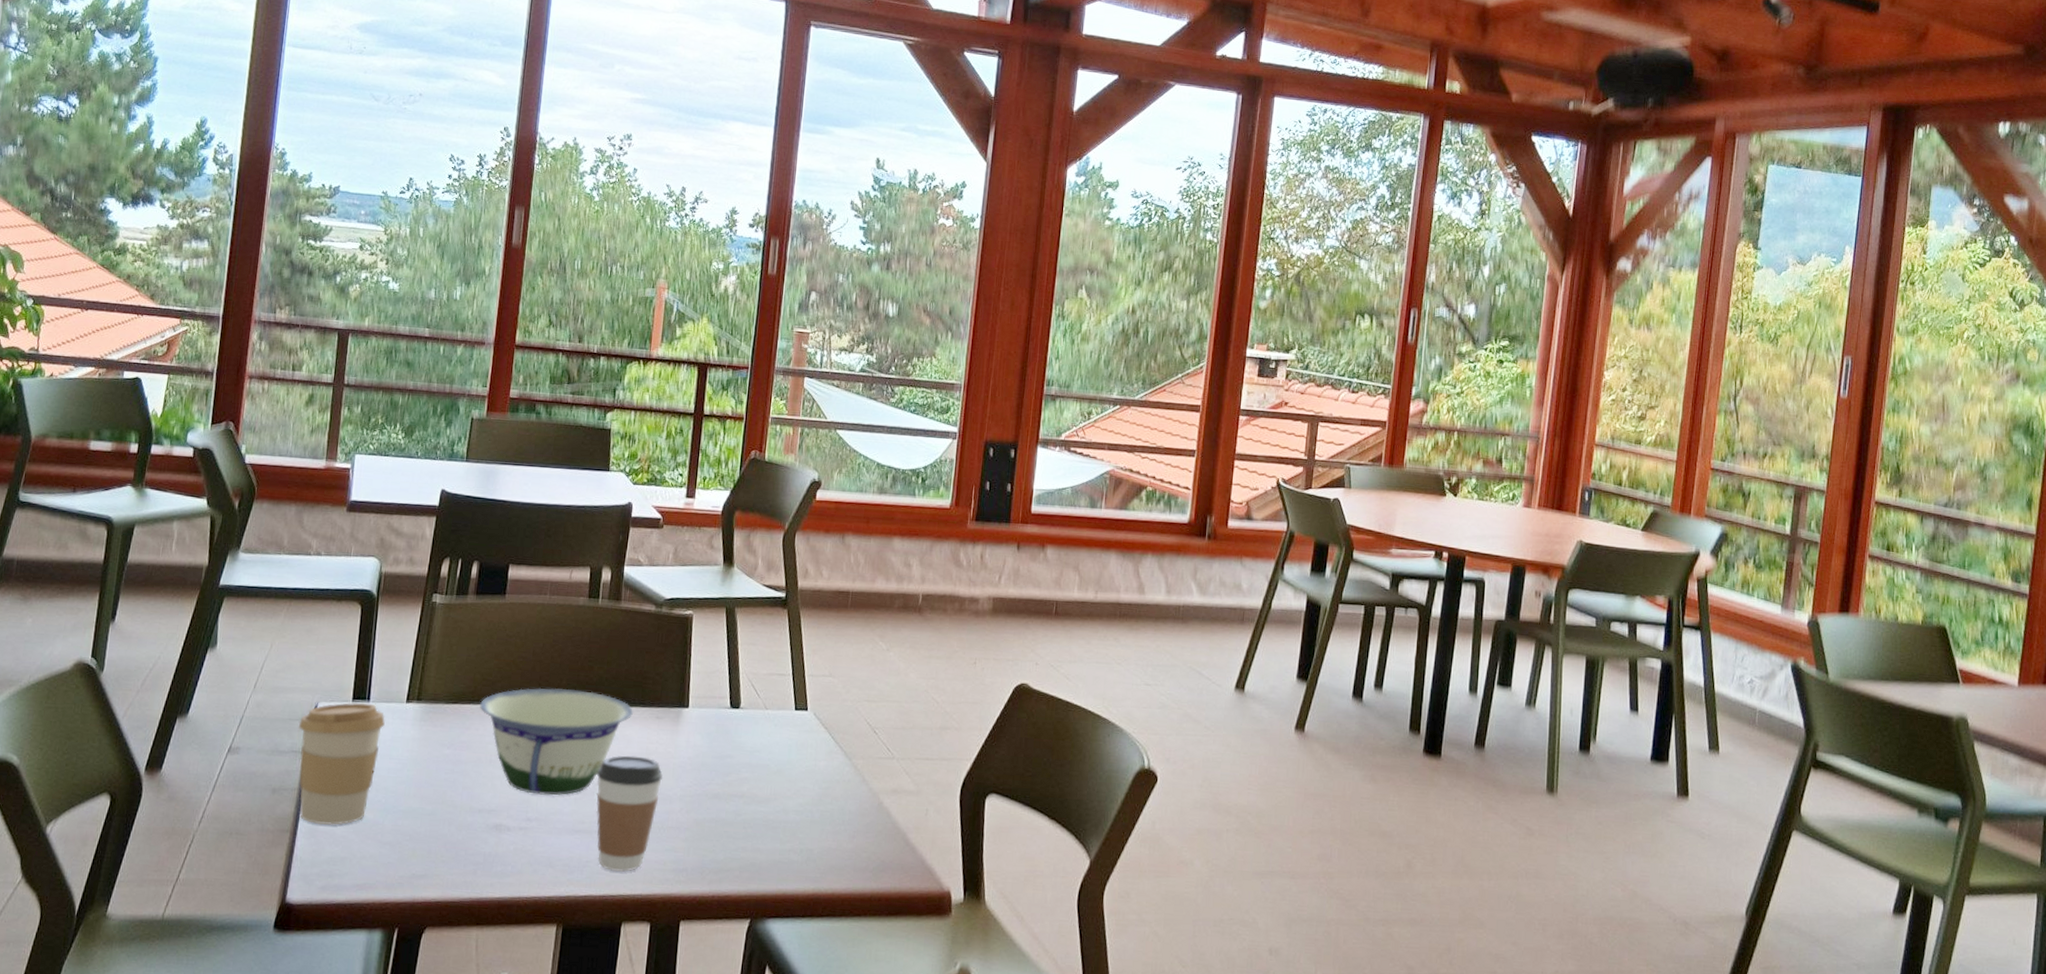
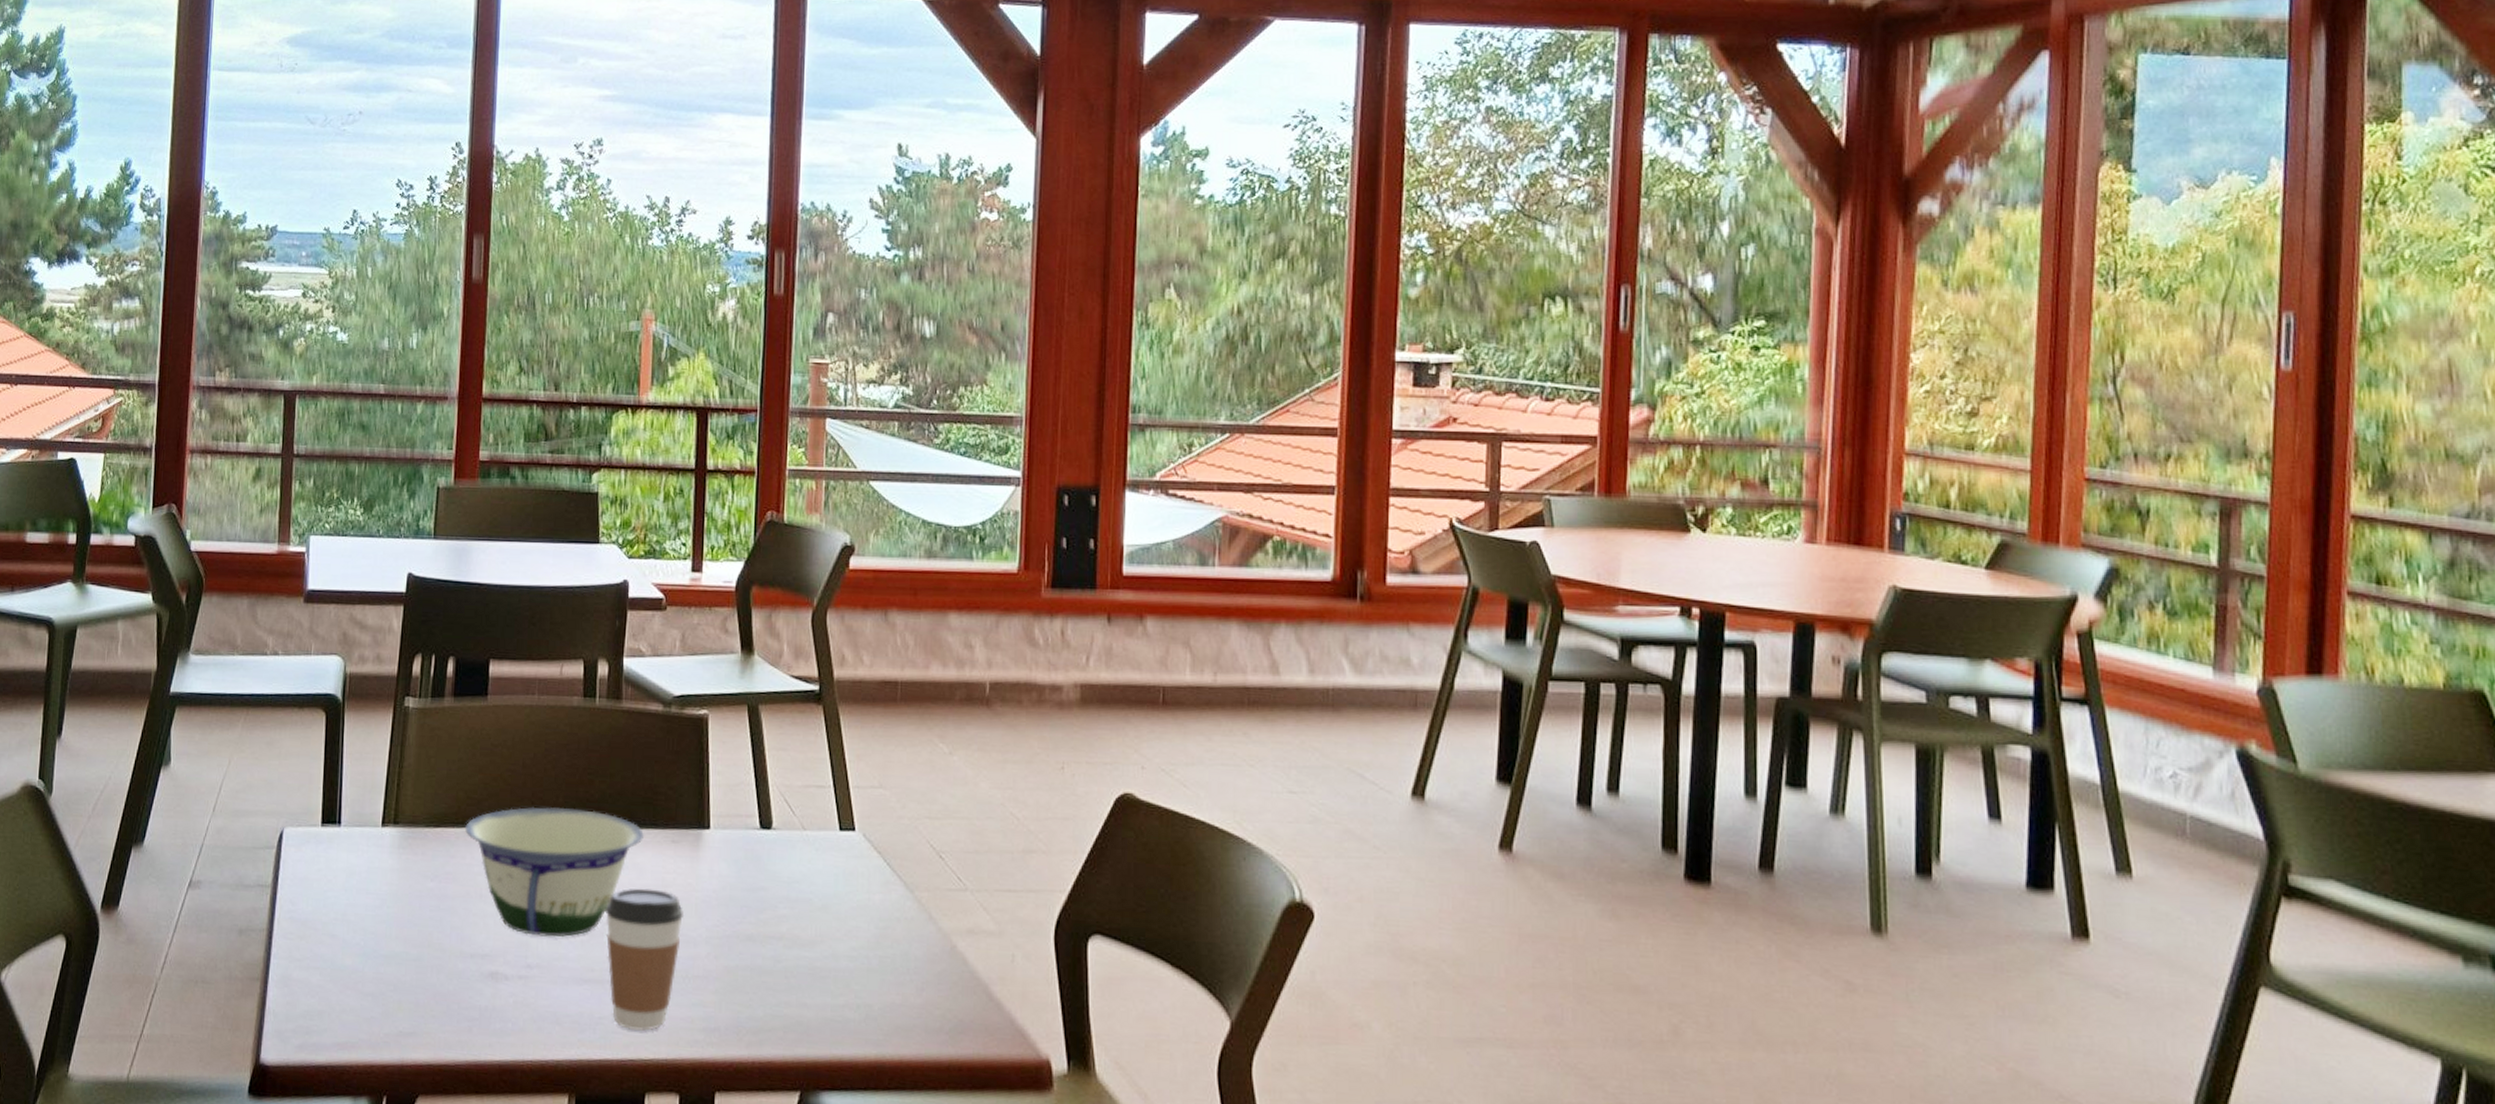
coffee cup: present [299,702,385,825] -> none [264,827,359,973]

